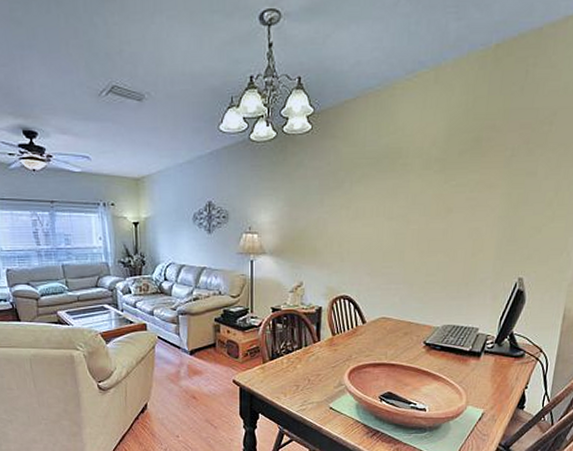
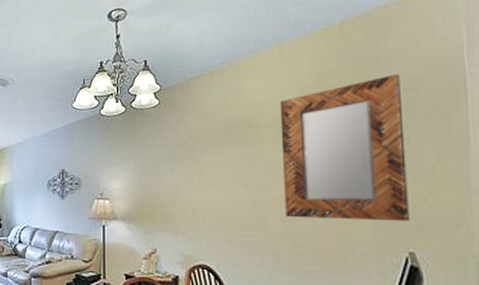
home mirror: none [422,104,540,251] -> present [280,73,409,222]

